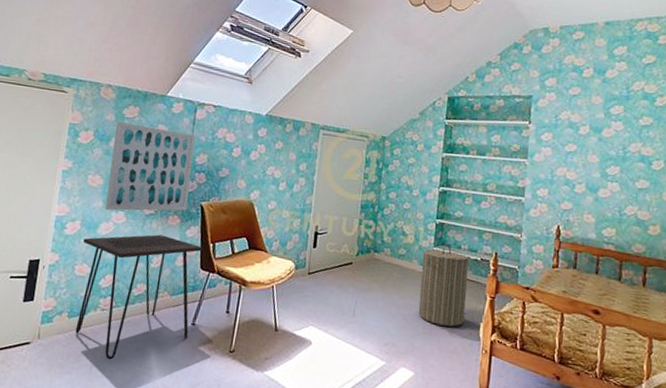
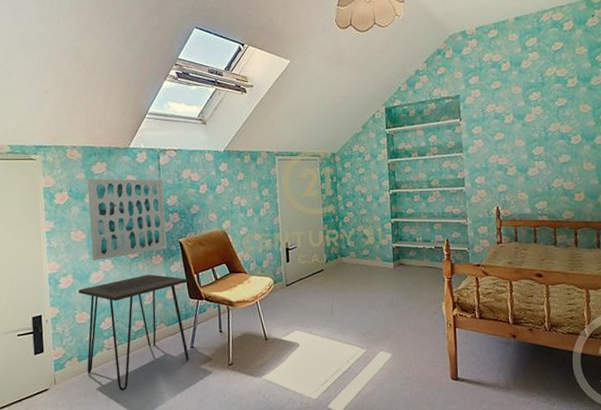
laundry hamper: present [418,243,469,327] -> none [384,238,428,310]

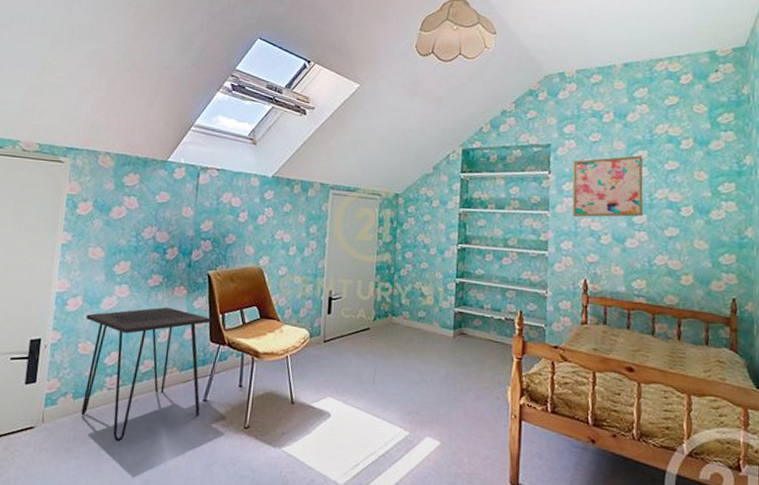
wall art: present [87,178,167,260] -> none [107,191,199,284]
wall art: none [479,97,540,156] -> present [572,155,643,217]

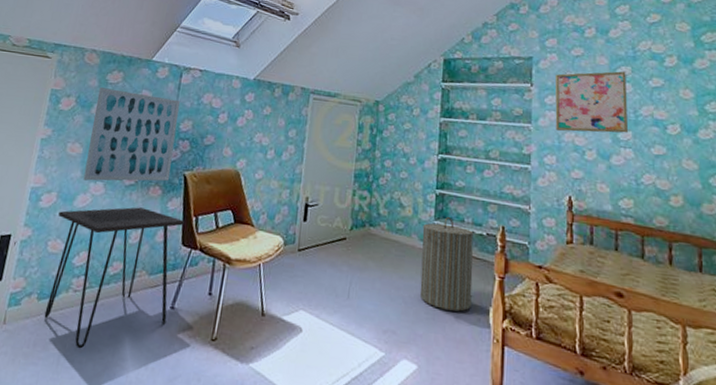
wall art: none [107,191,199,284] -> present [83,87,180,182]
laundry hamper: none [441,303,493,392] -> present [419,216,474,312]

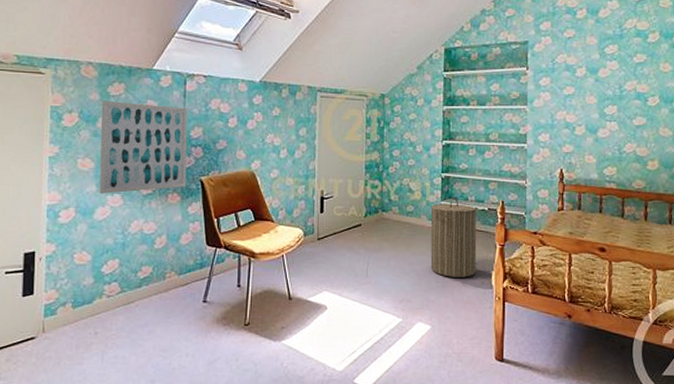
desk: present [44,207,184,349] -> none [80,214,206,346]
wall art: present [554,71,628,133] -> none [548,50,614,111]

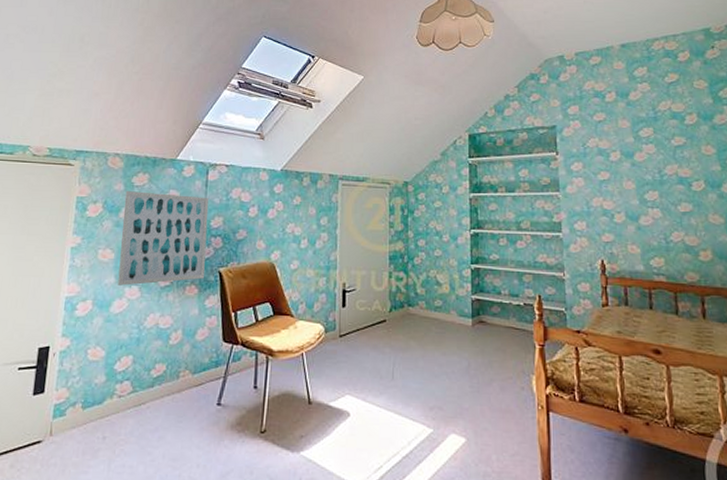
laundry hamper: present [430,196,477,278] -> none [461,289,514,382]

